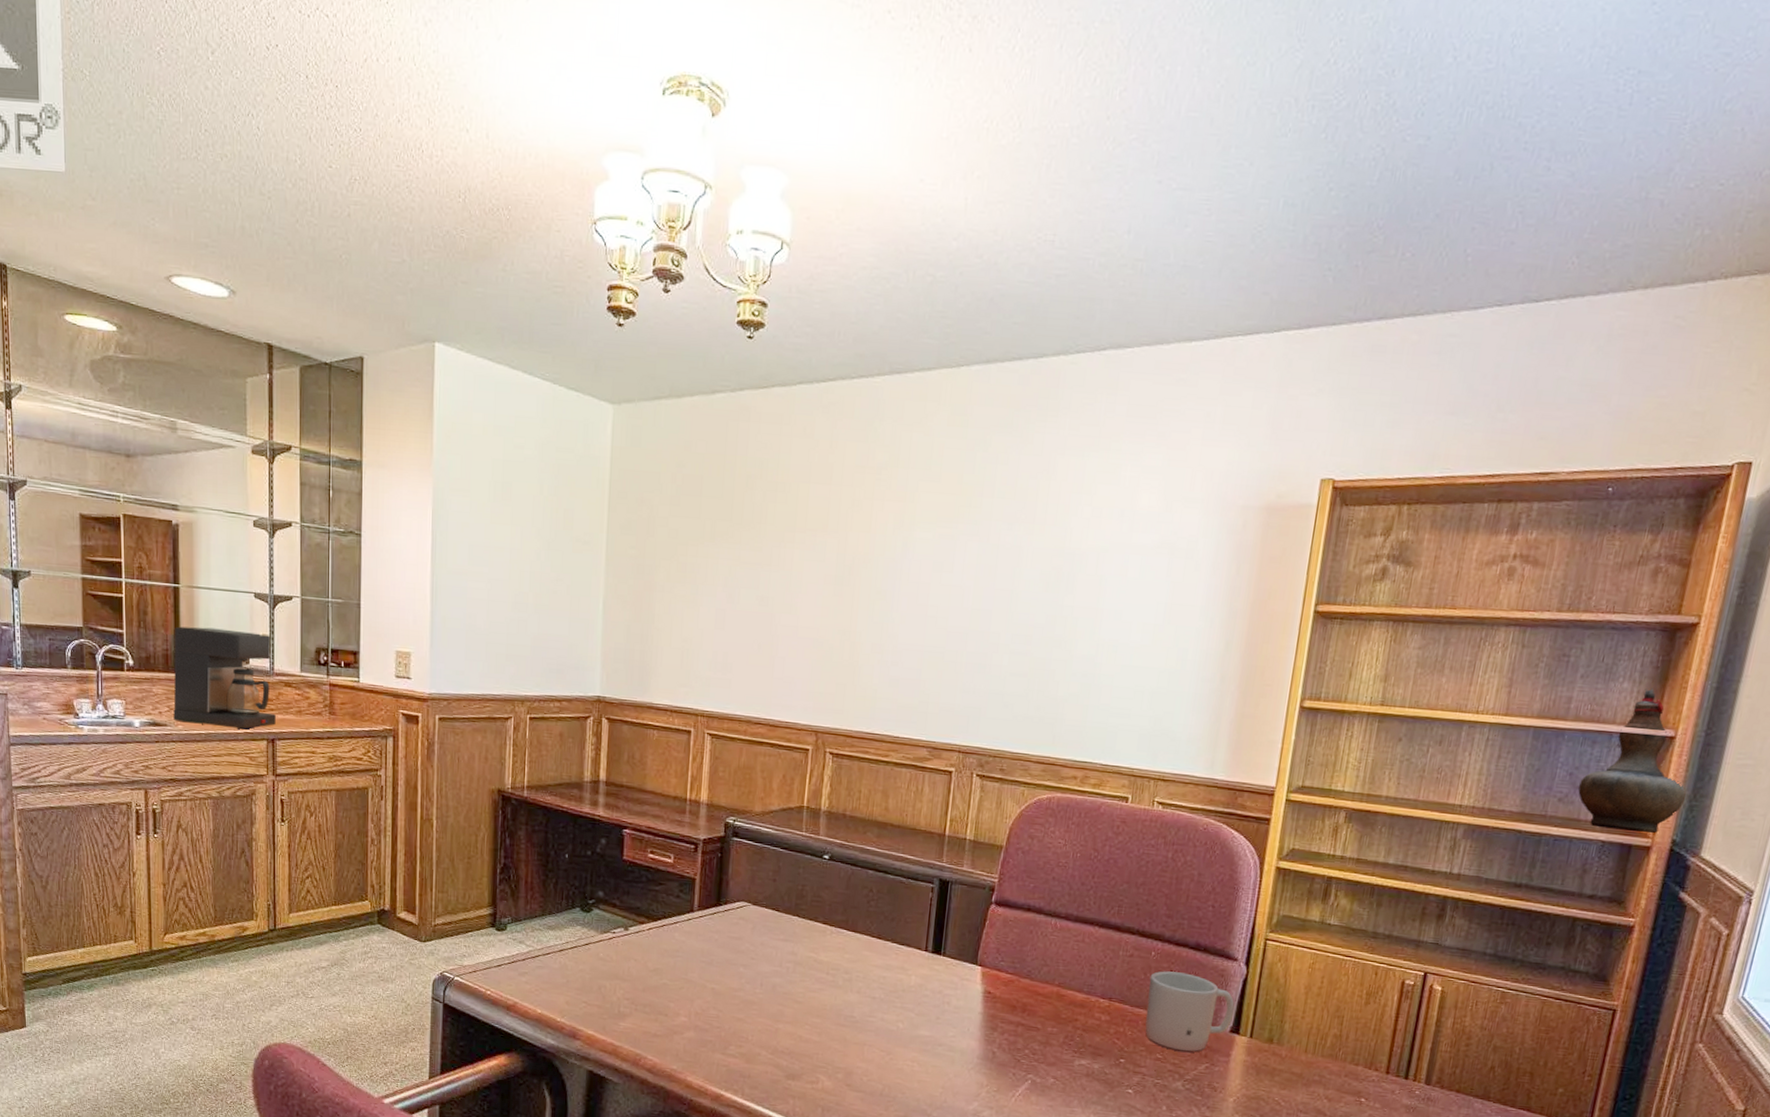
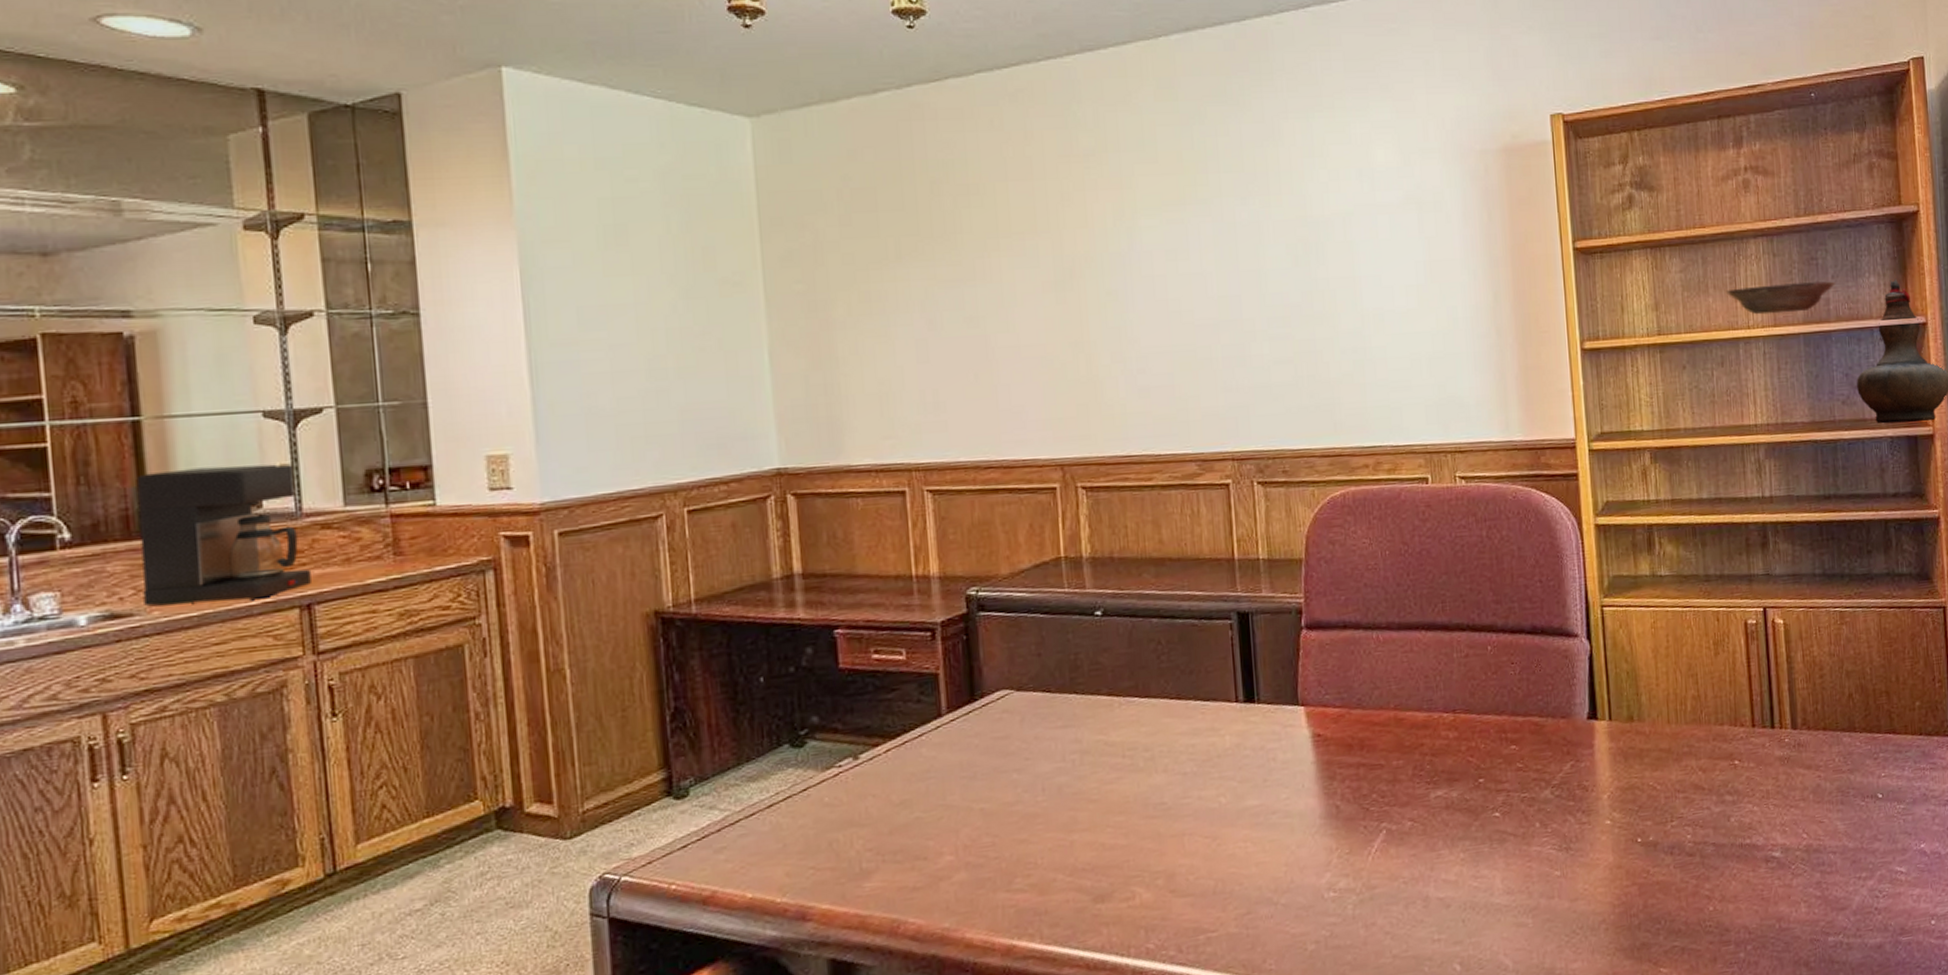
mug: present [1145,971,1235,1053] -> none [1491,662,1588,755]
decorative bowl: none [1461,672,1584,706] -> present [1725,281,1836,315]

